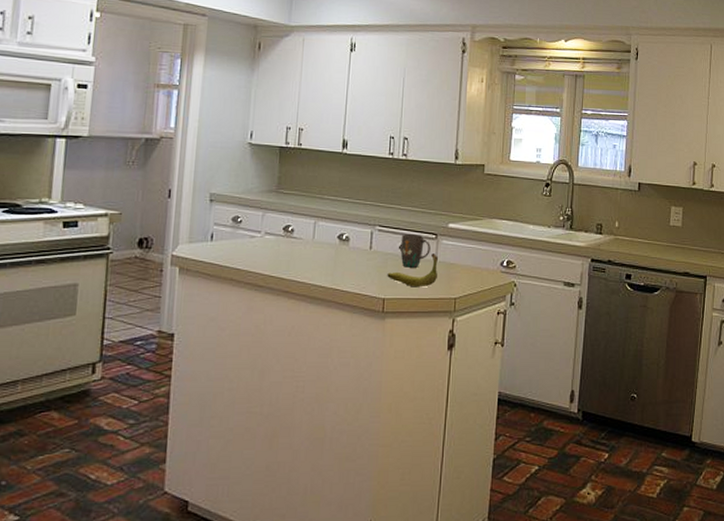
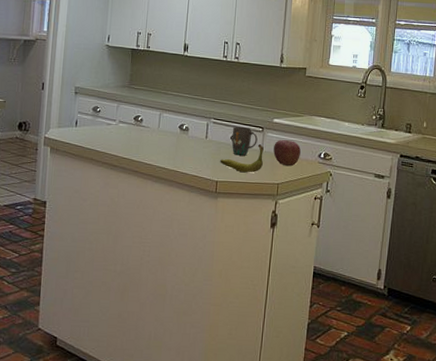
apple: none [449,248,480,278] -> present [273,140,301,167]

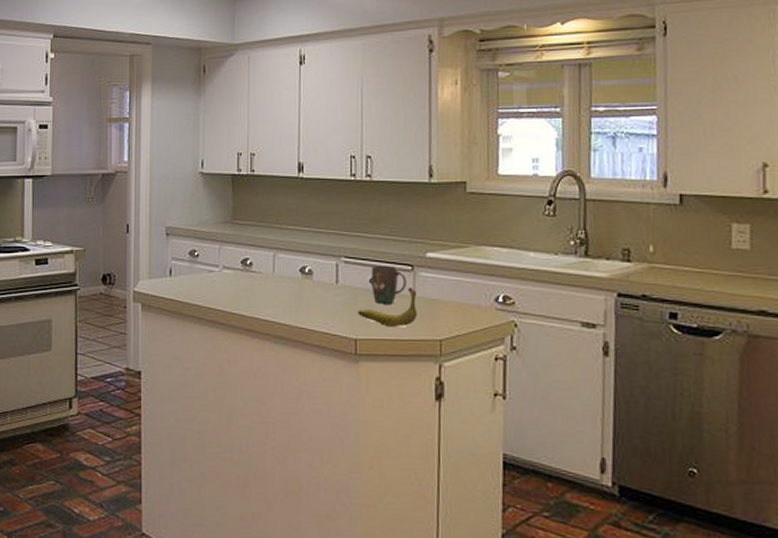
apple: present [273,140,301,167] -> none [430,281,469,316]

